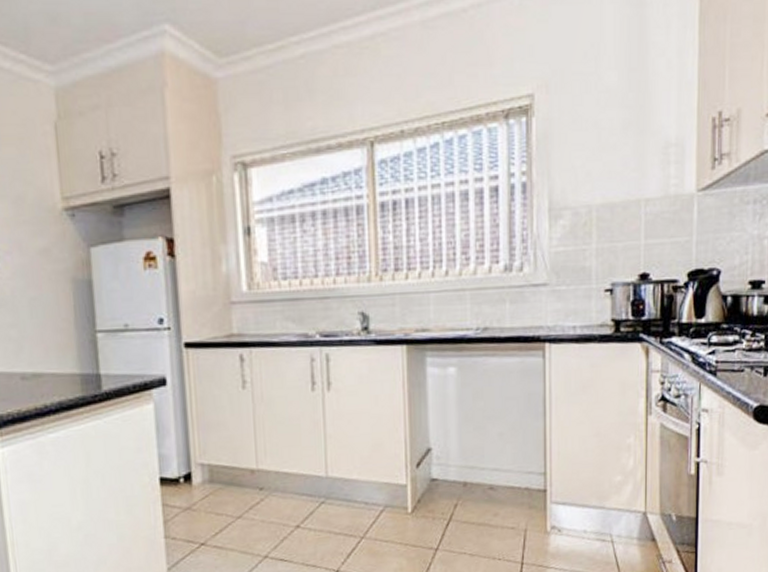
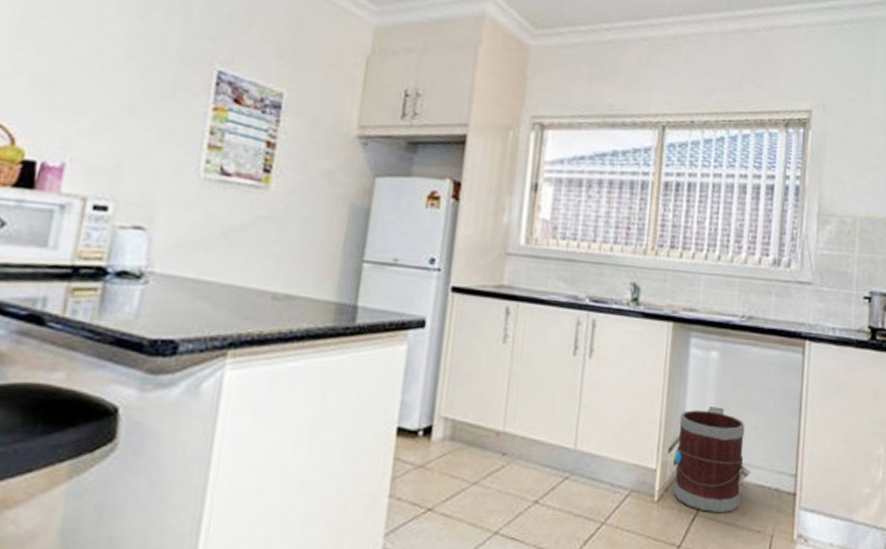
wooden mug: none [422,420,500,517] -> present [673,407,751,512]

